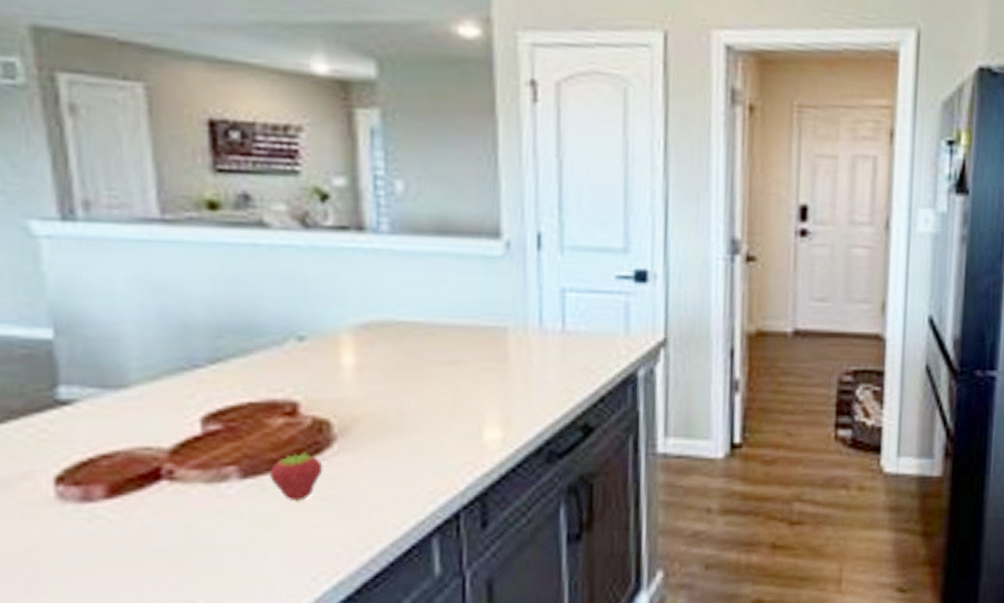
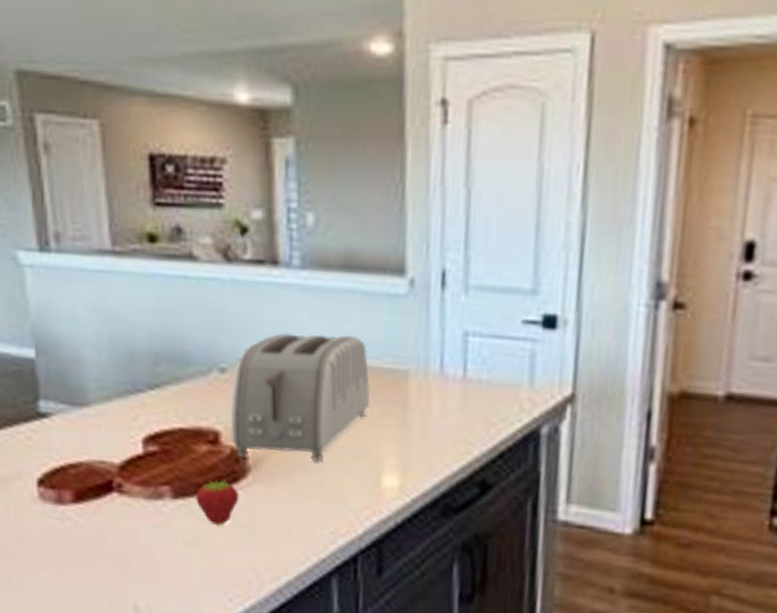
toaster: none [310,296,469,427] -> present [230,333,371,461]

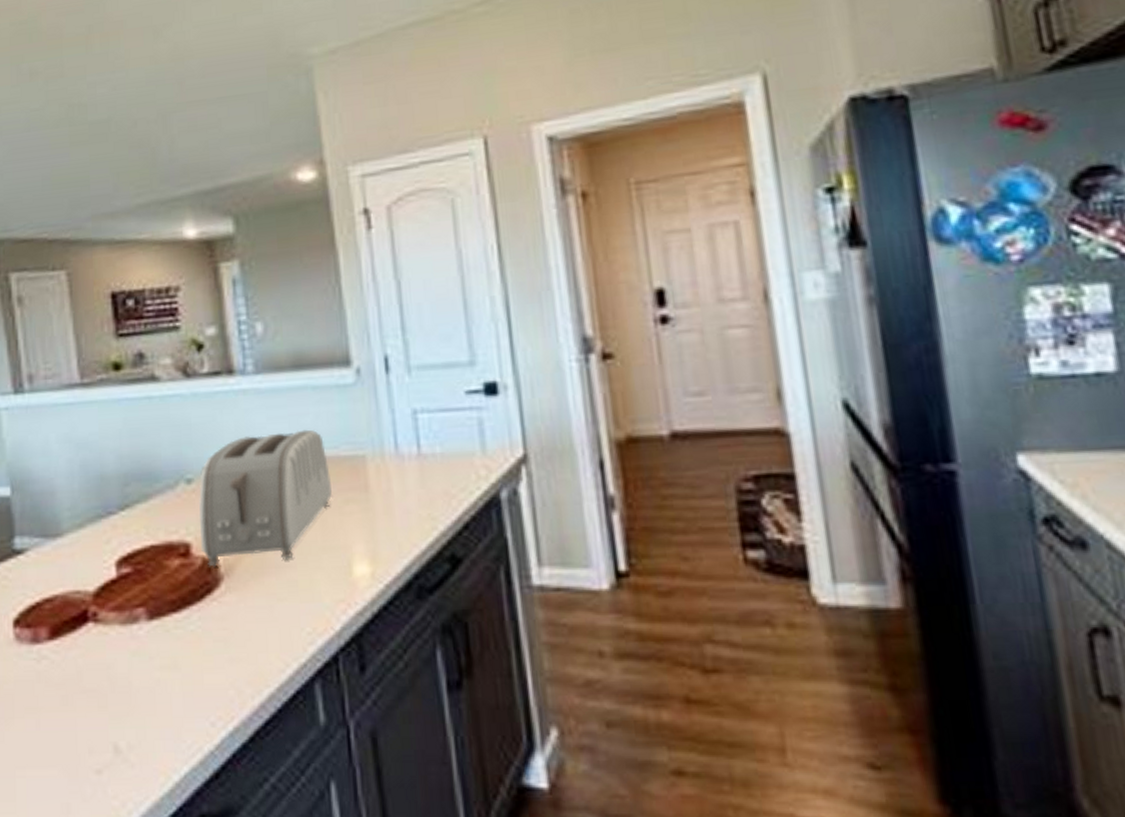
fruit: present [196,479,239,526] -> none [171,591,214,643]

